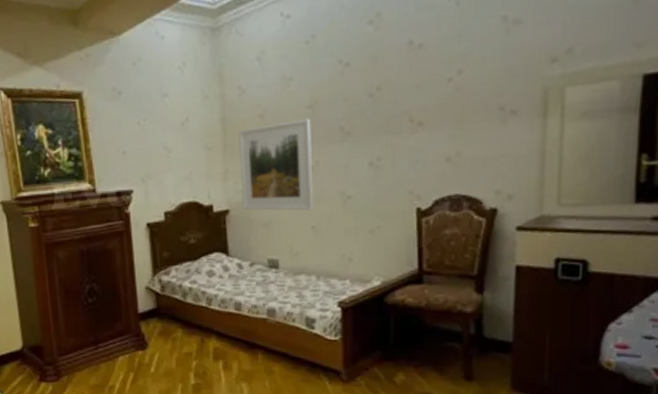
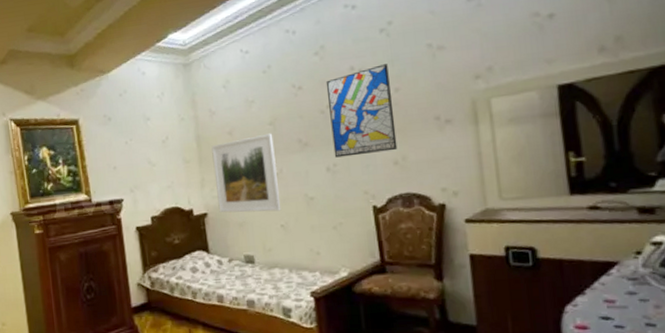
wall art: none [378,39,453,151] -> present [325,64,398,158]

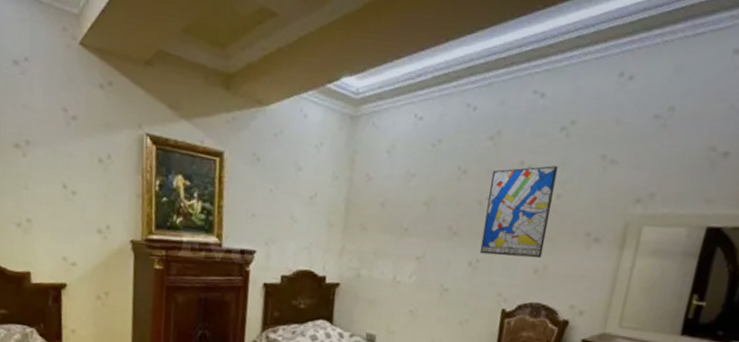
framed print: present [211,133,281,213] -> none [352,213,425,296]

